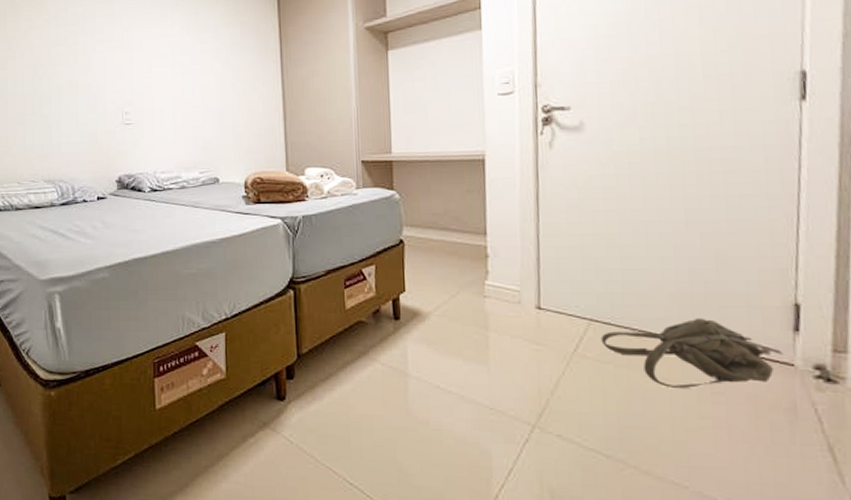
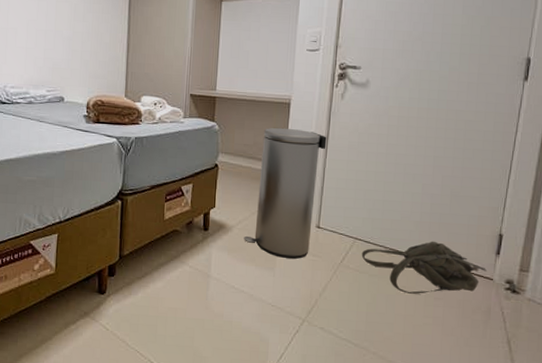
pedal bin: none [445,189,537,349] -> present [244,127,327,259]

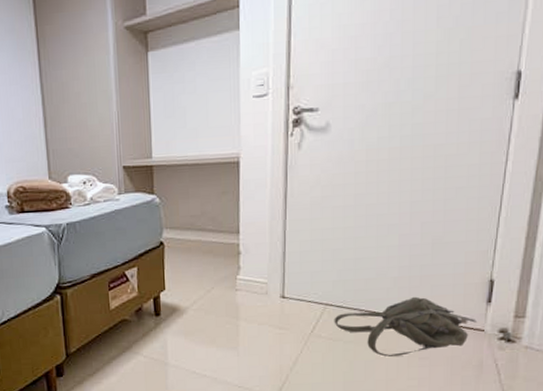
pedal bin: present [244,127,327,259] -> none [201,190,285,335]

